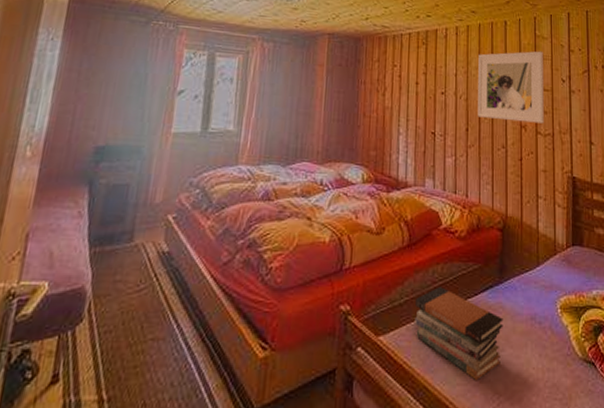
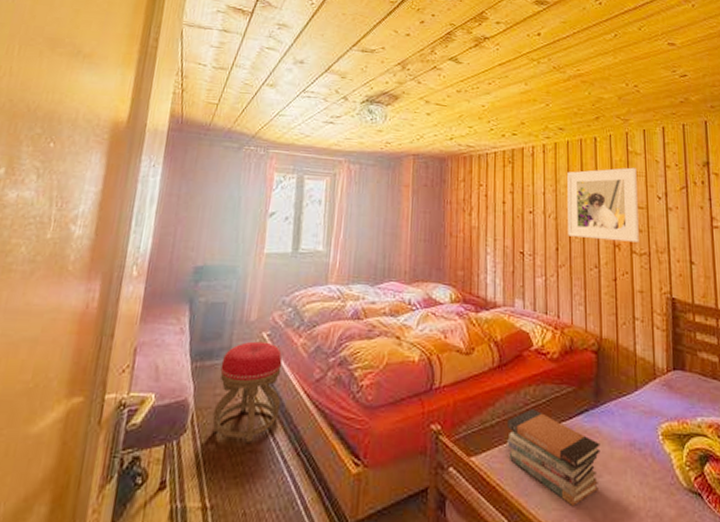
stool: none [111,224,189,331] -> present [212,341,283,444]

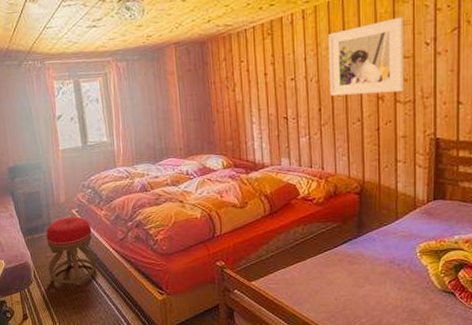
book stack: present [507,409,601,506] -> none [280,243,363,309]

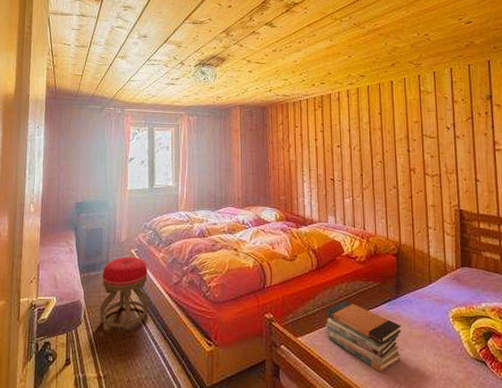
book stack: none [280,243,363,309] -> present [326,300,402,372]
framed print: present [329,16,404,96] -> none [369,104,431,166]

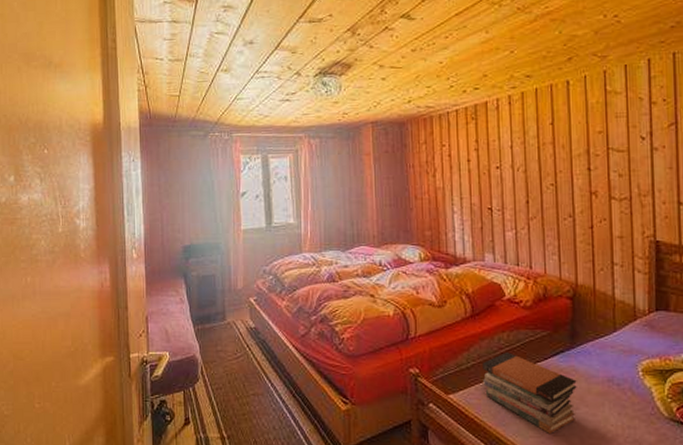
stool: present [99,256,149,331] -> none [218,306,274,389]

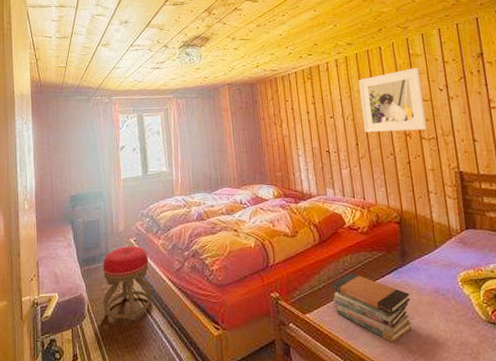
stool: none [218,306,274,389] -> present [103,246,153,322]
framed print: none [537,108,619,189] -> present [359,67,427,133]

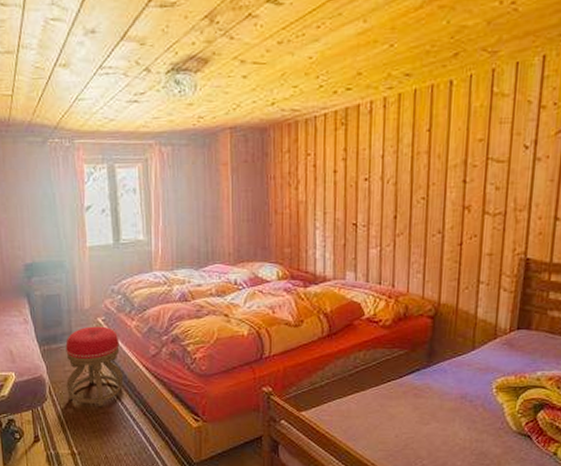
book stack: present [332,273,412,343] -> none [336,371,430,447]
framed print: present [359,67,427,133] -> none [409,113,501,203]

